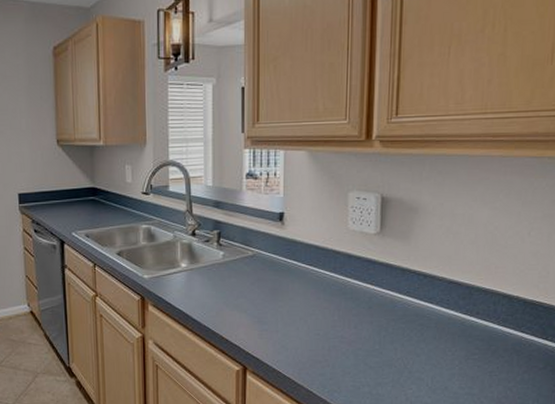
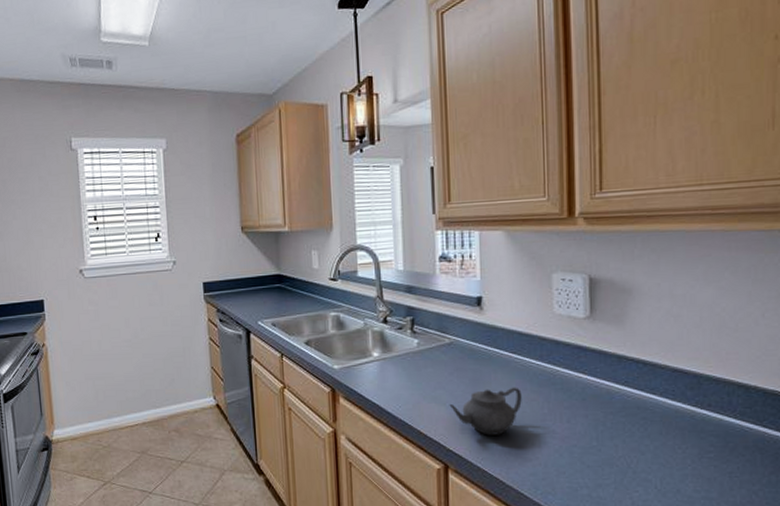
teapot: none [250,296,315,340] -> present [449,387,522,435]

